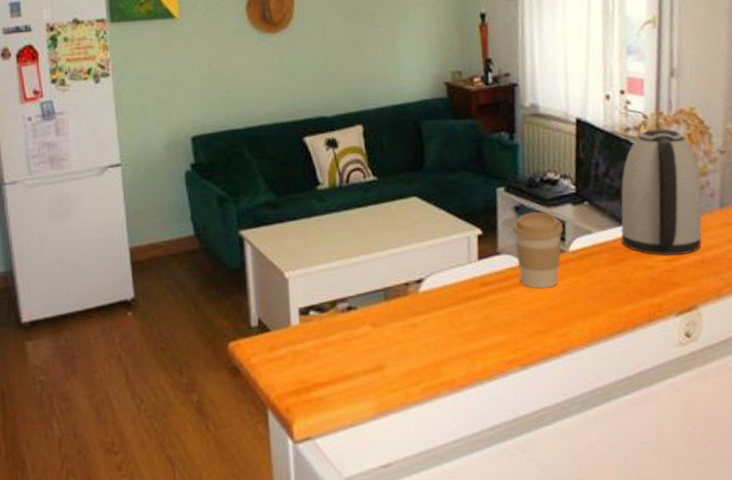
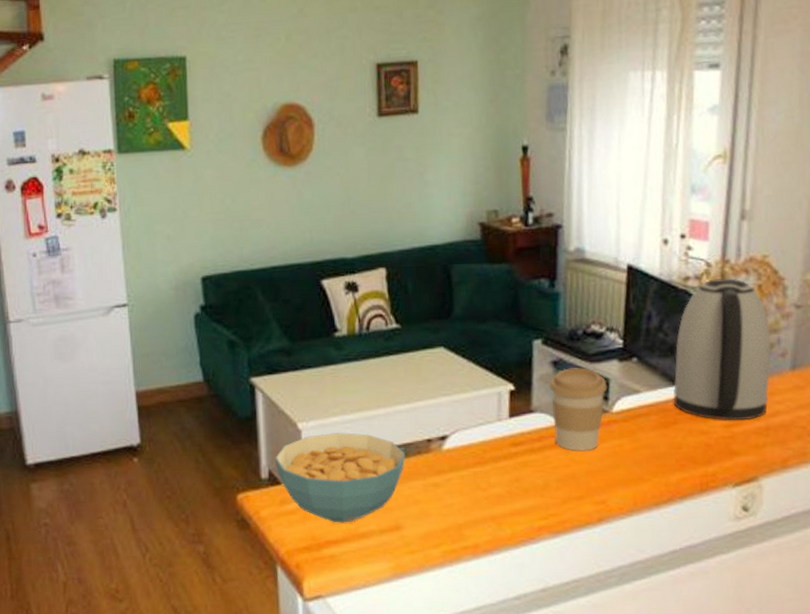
cereal bowl: none [264,279,386,366] -> present [275,432,406,523]

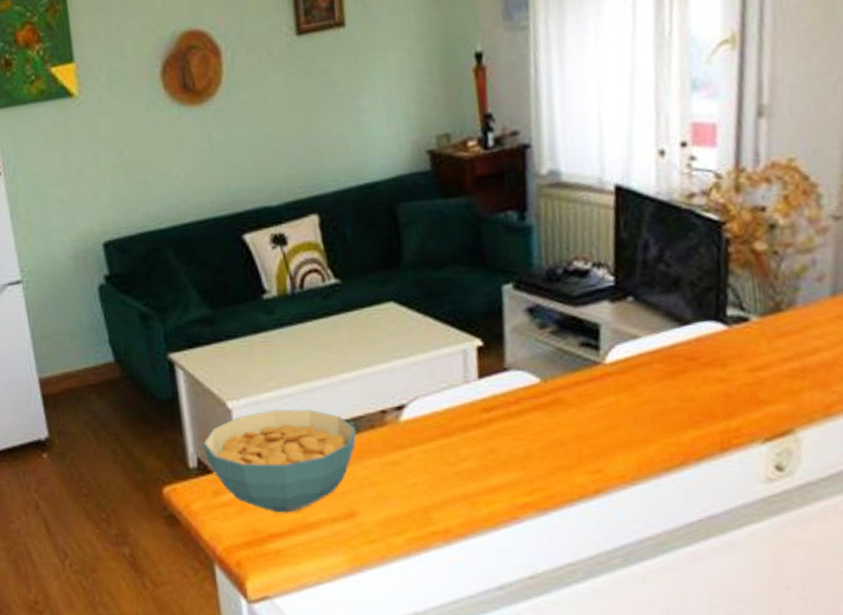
coffee cup: present [549,368,608,452] -> none [525,313,598,413]
kettle: present [674,278,772,421] -> none [681,190,805,364]

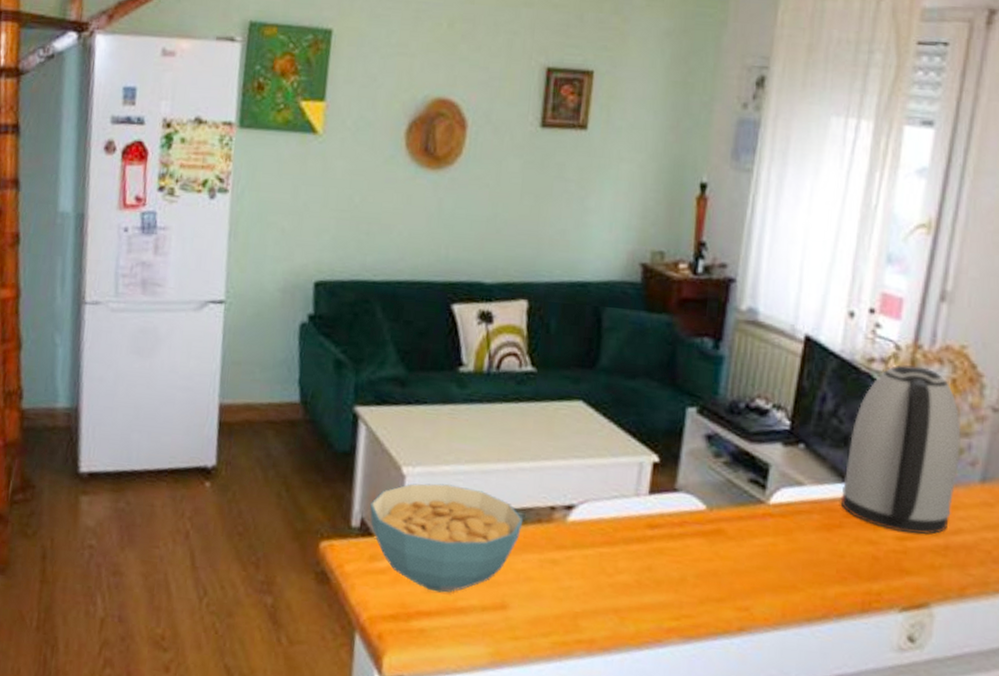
kettle: none [681,190,805,364] -> present [841,365,961,535]

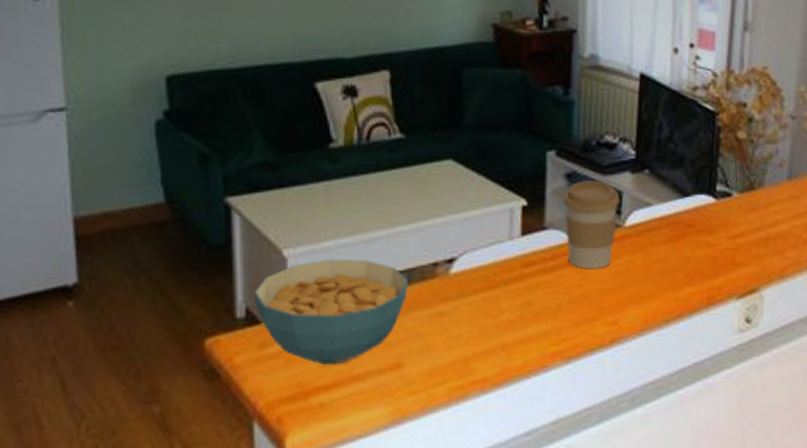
coffee cup: none [698,445,767,547] -> present [563,180,620,270]
kettle: present [841,365,961,535] -> none [683,89,771,232]

